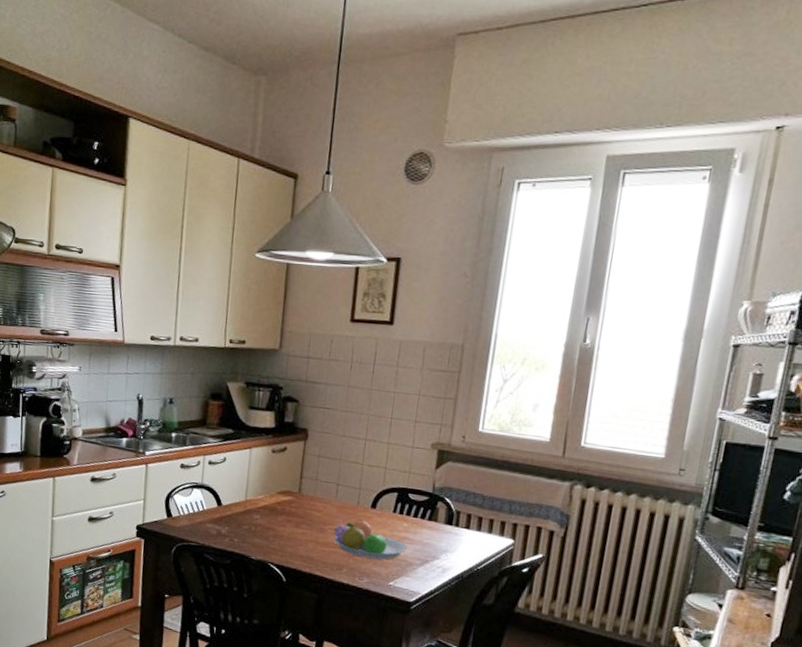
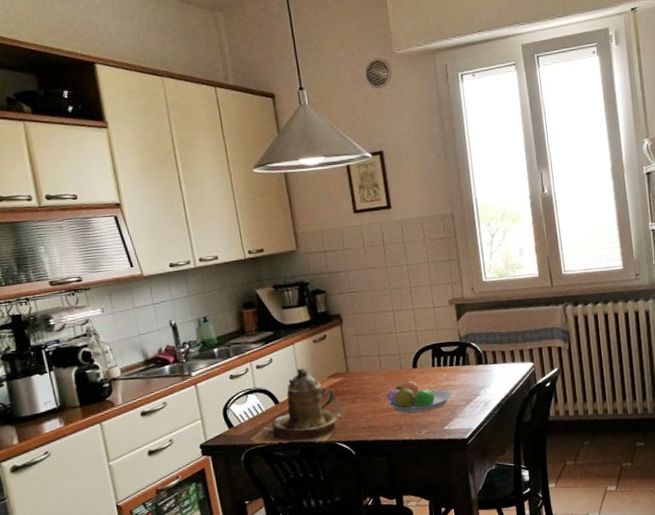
teapot: none [185,475,286,559] -> present [250,368,345,443]

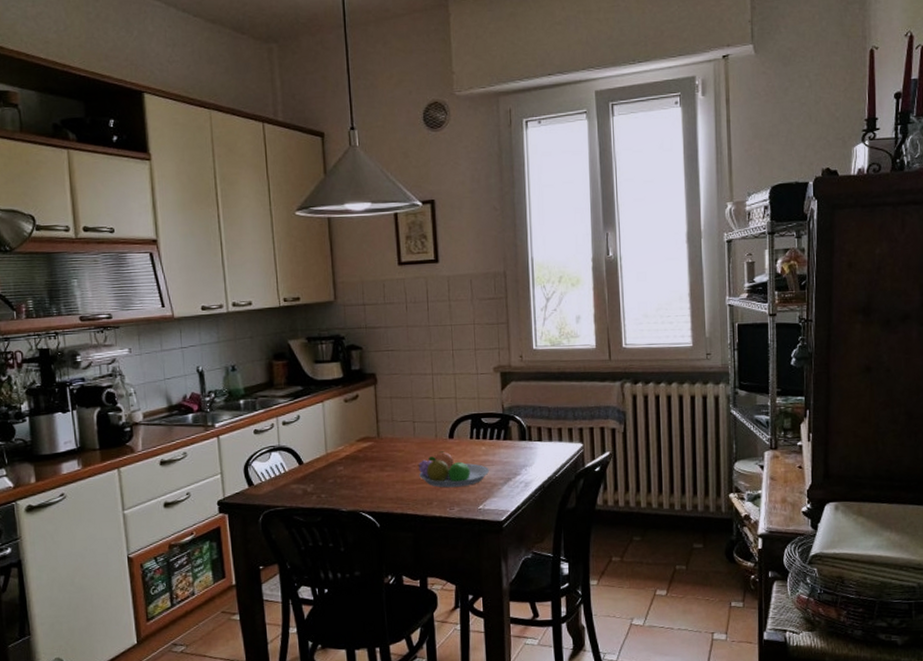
teapot: present [250,368,345,443] -> none [270,428,372,510]

